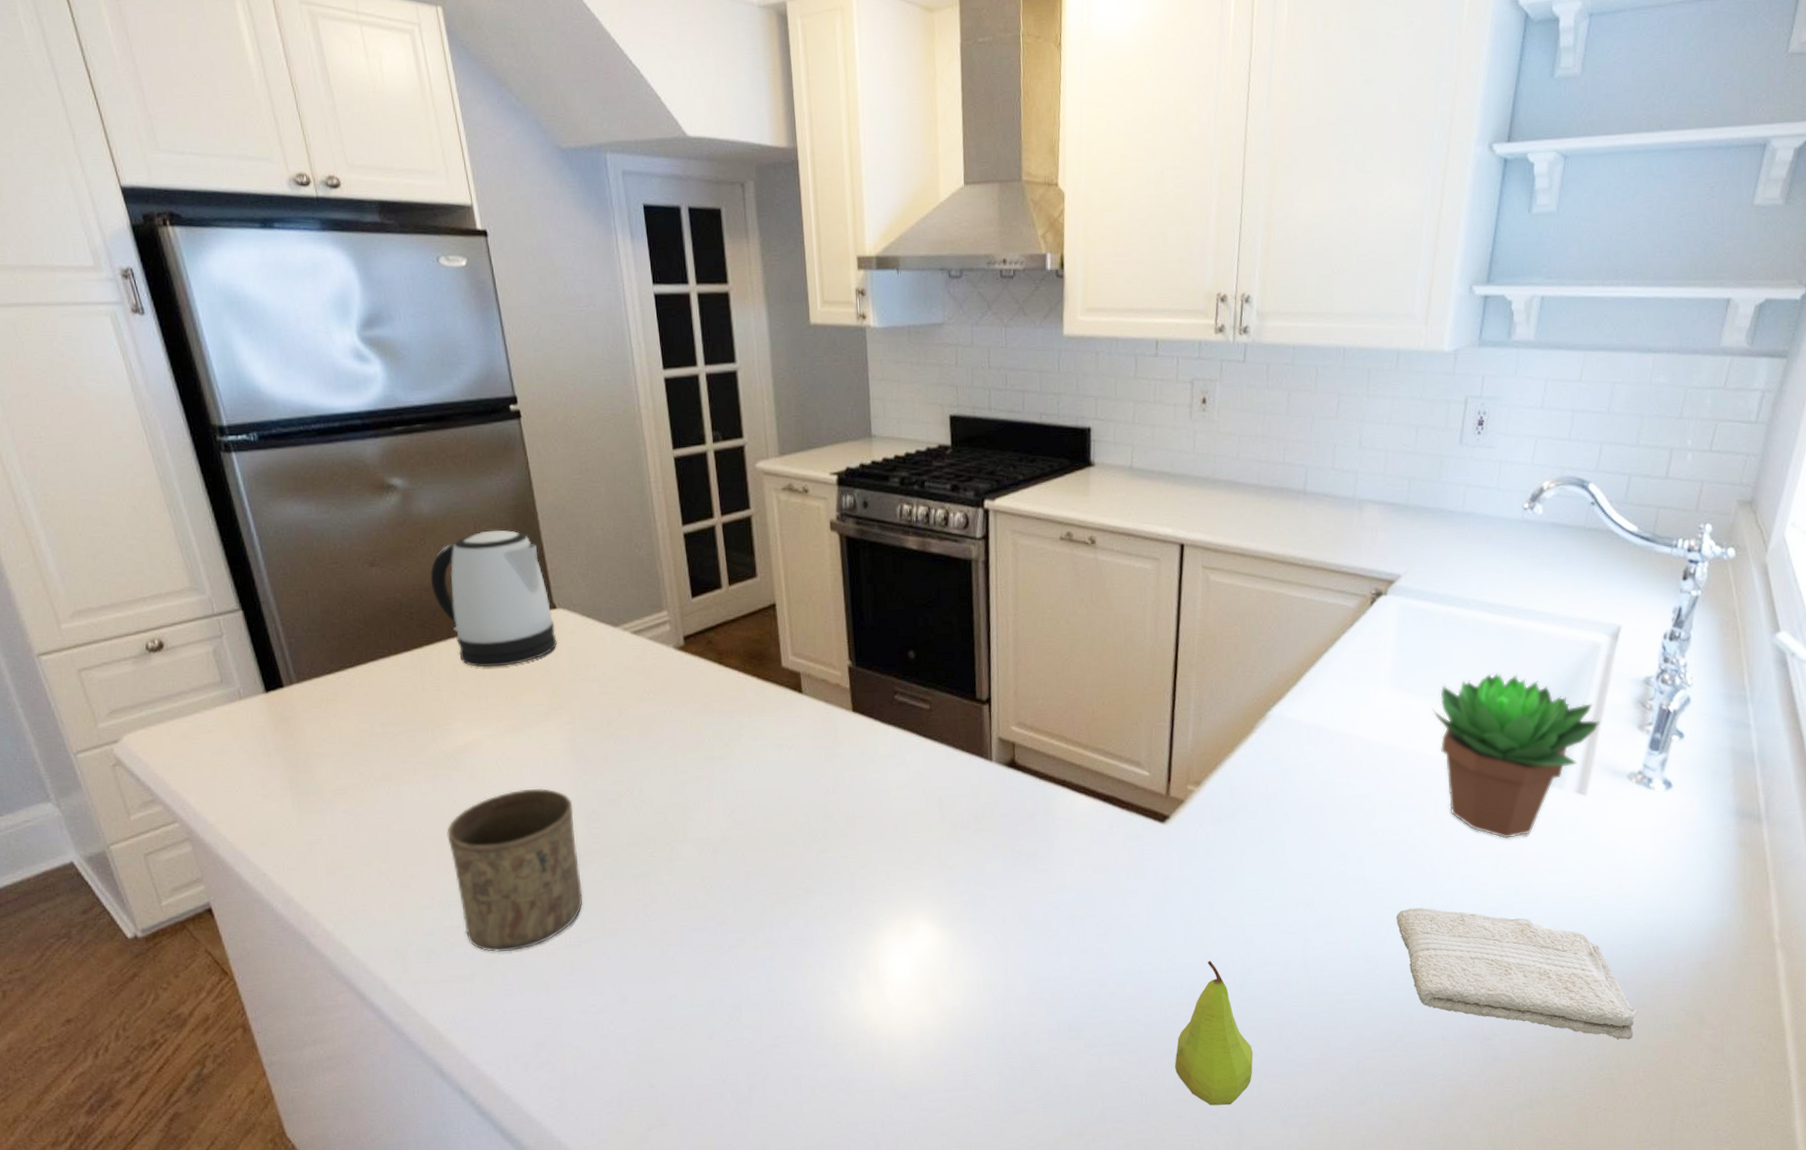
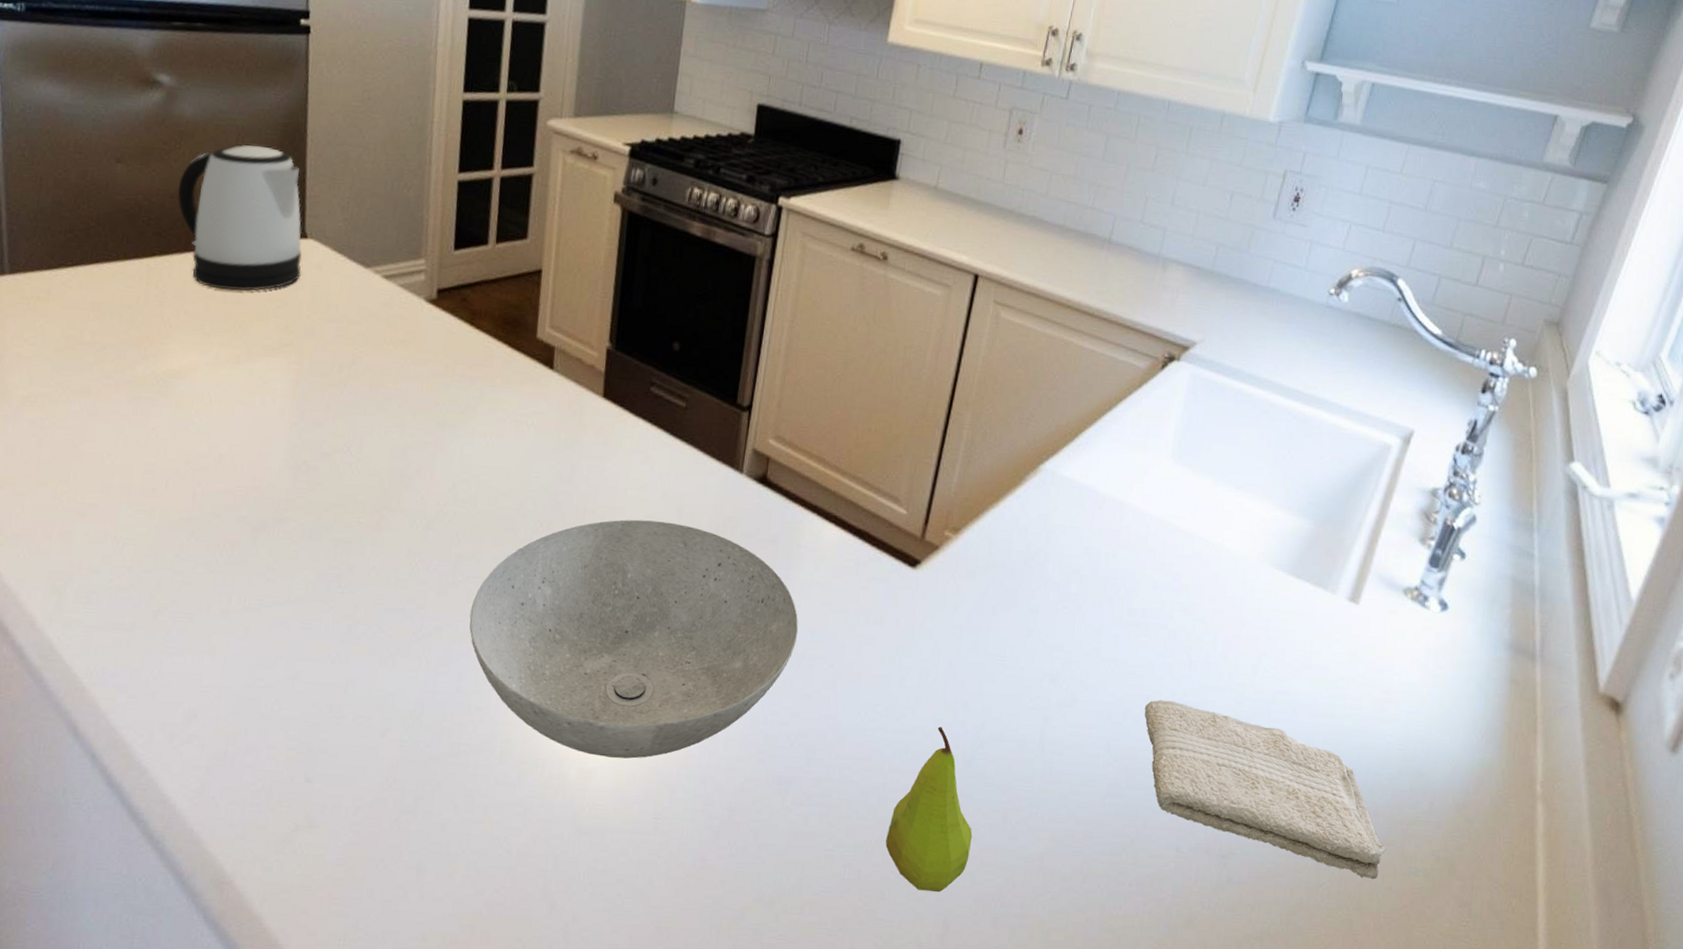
cup: present [446,788,583,953] -> none [135,426,283,605]
bowl: none [767,815,1067,1030] -> present [469,519,799,759]
succulent plant: present [1432,673,1600,839] -> none [1210,459,1382,640]

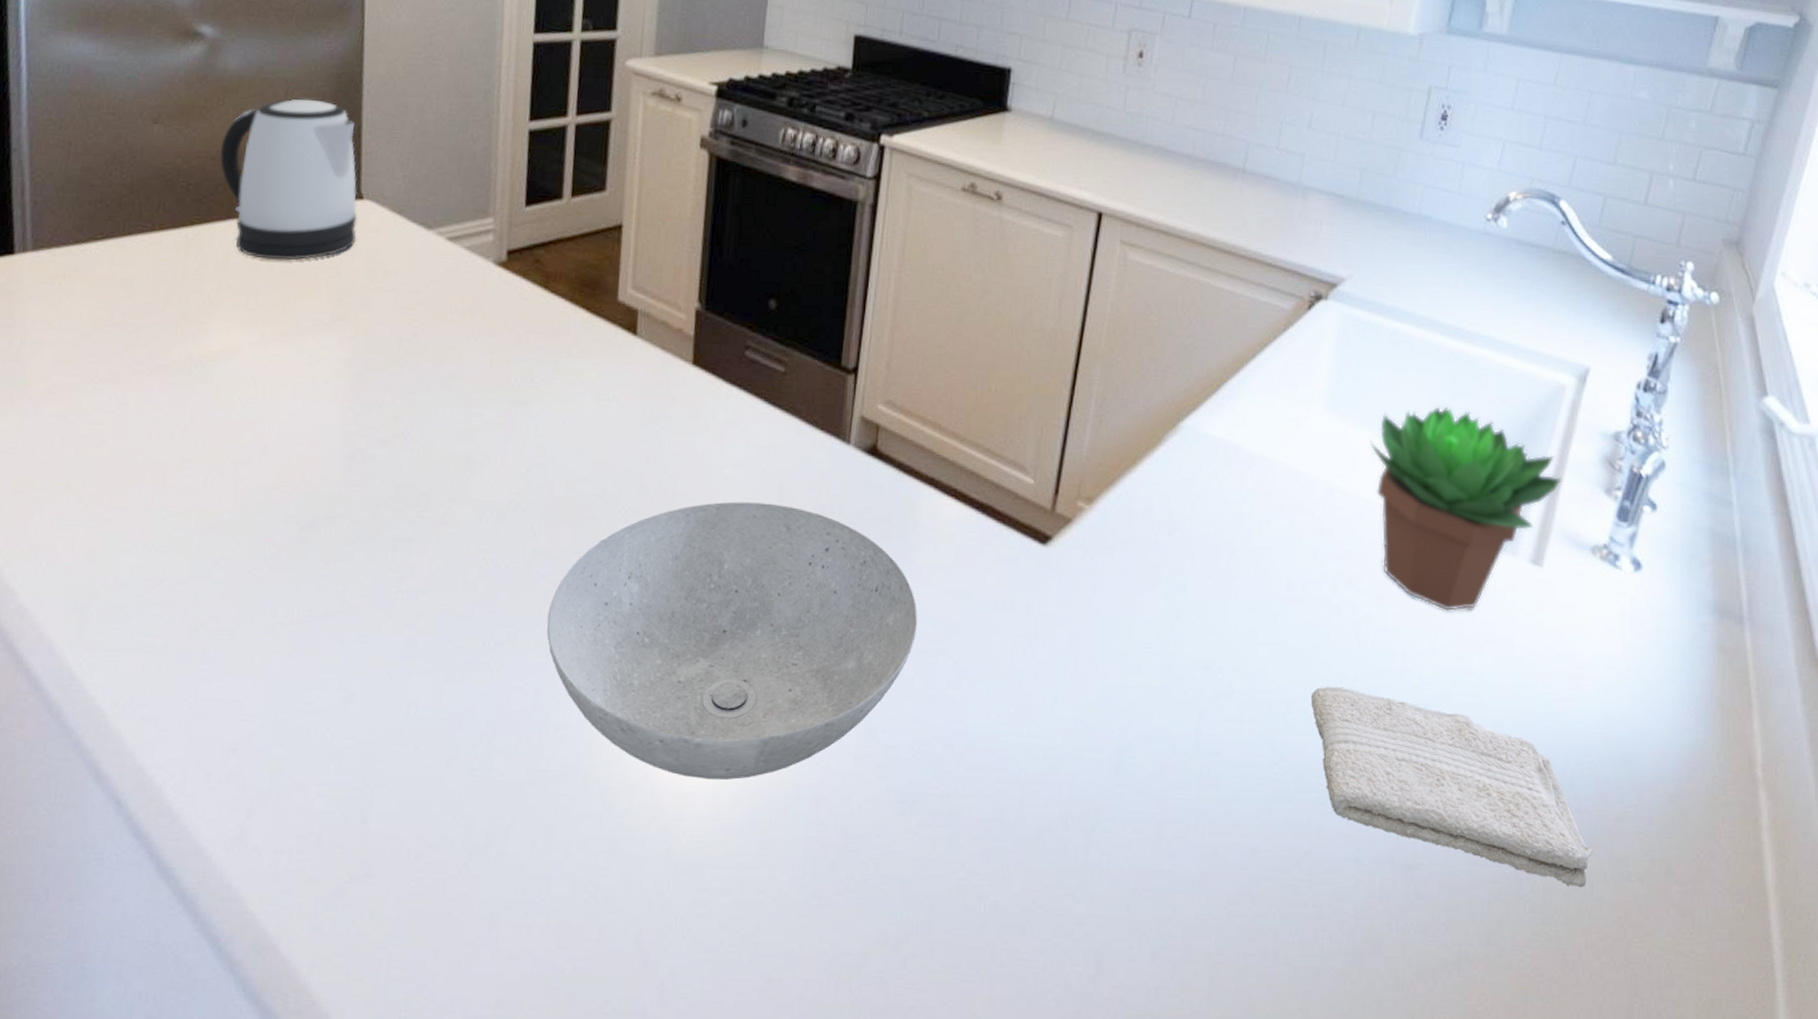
fruit: present [885,727,973,893] -> none [1025,728,1124,925]
succulent plant: none [1210,459,1382,640] -> present [1370,406,1562,611]

